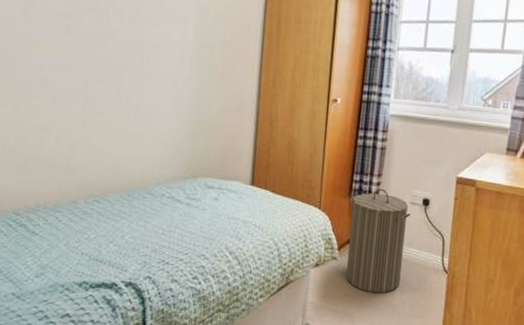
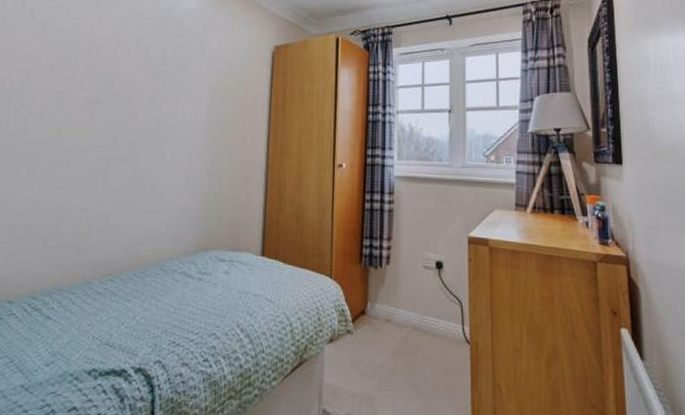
laundry hamper: present [345,188,410,293] -> none [361,252,424,370]

